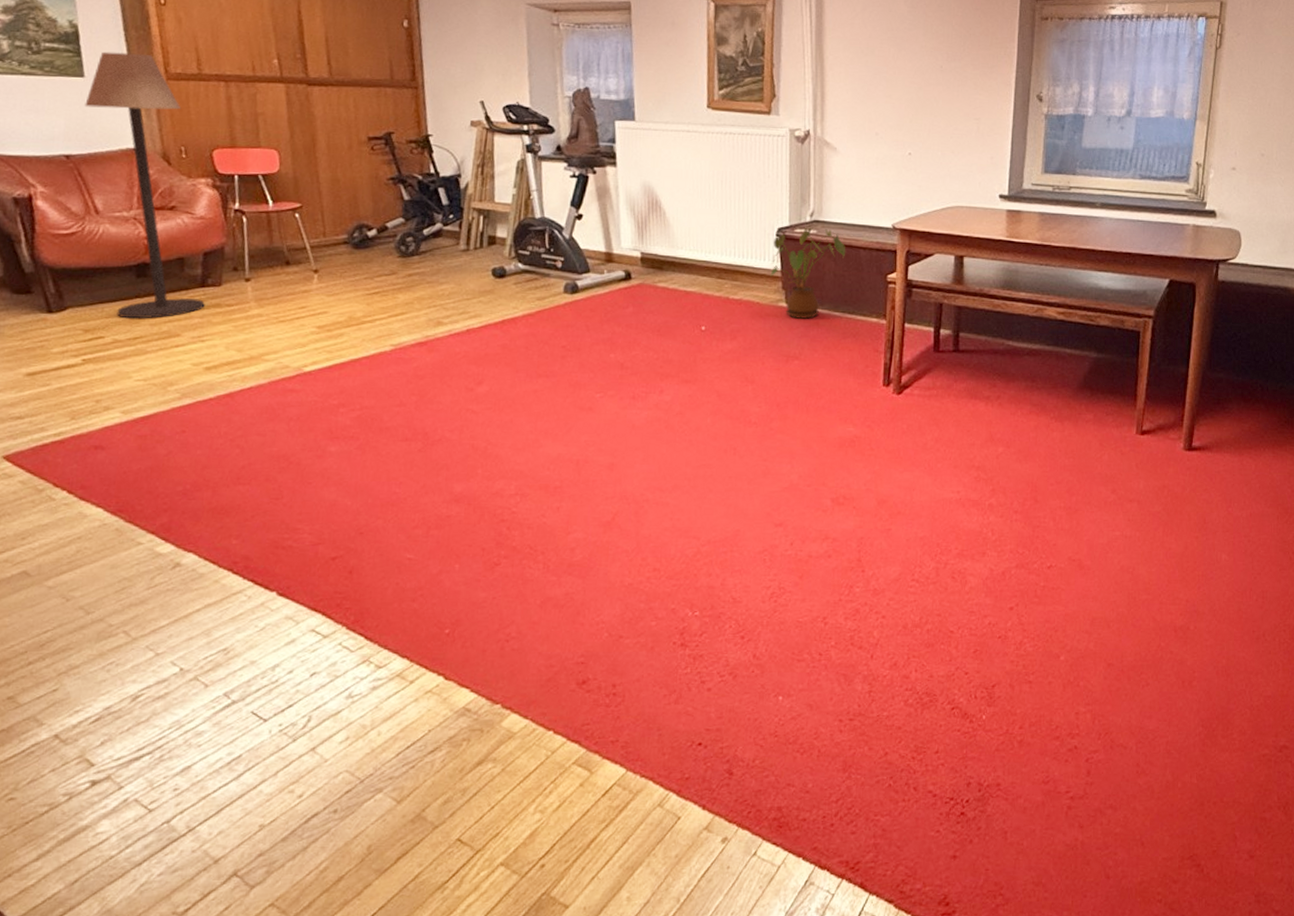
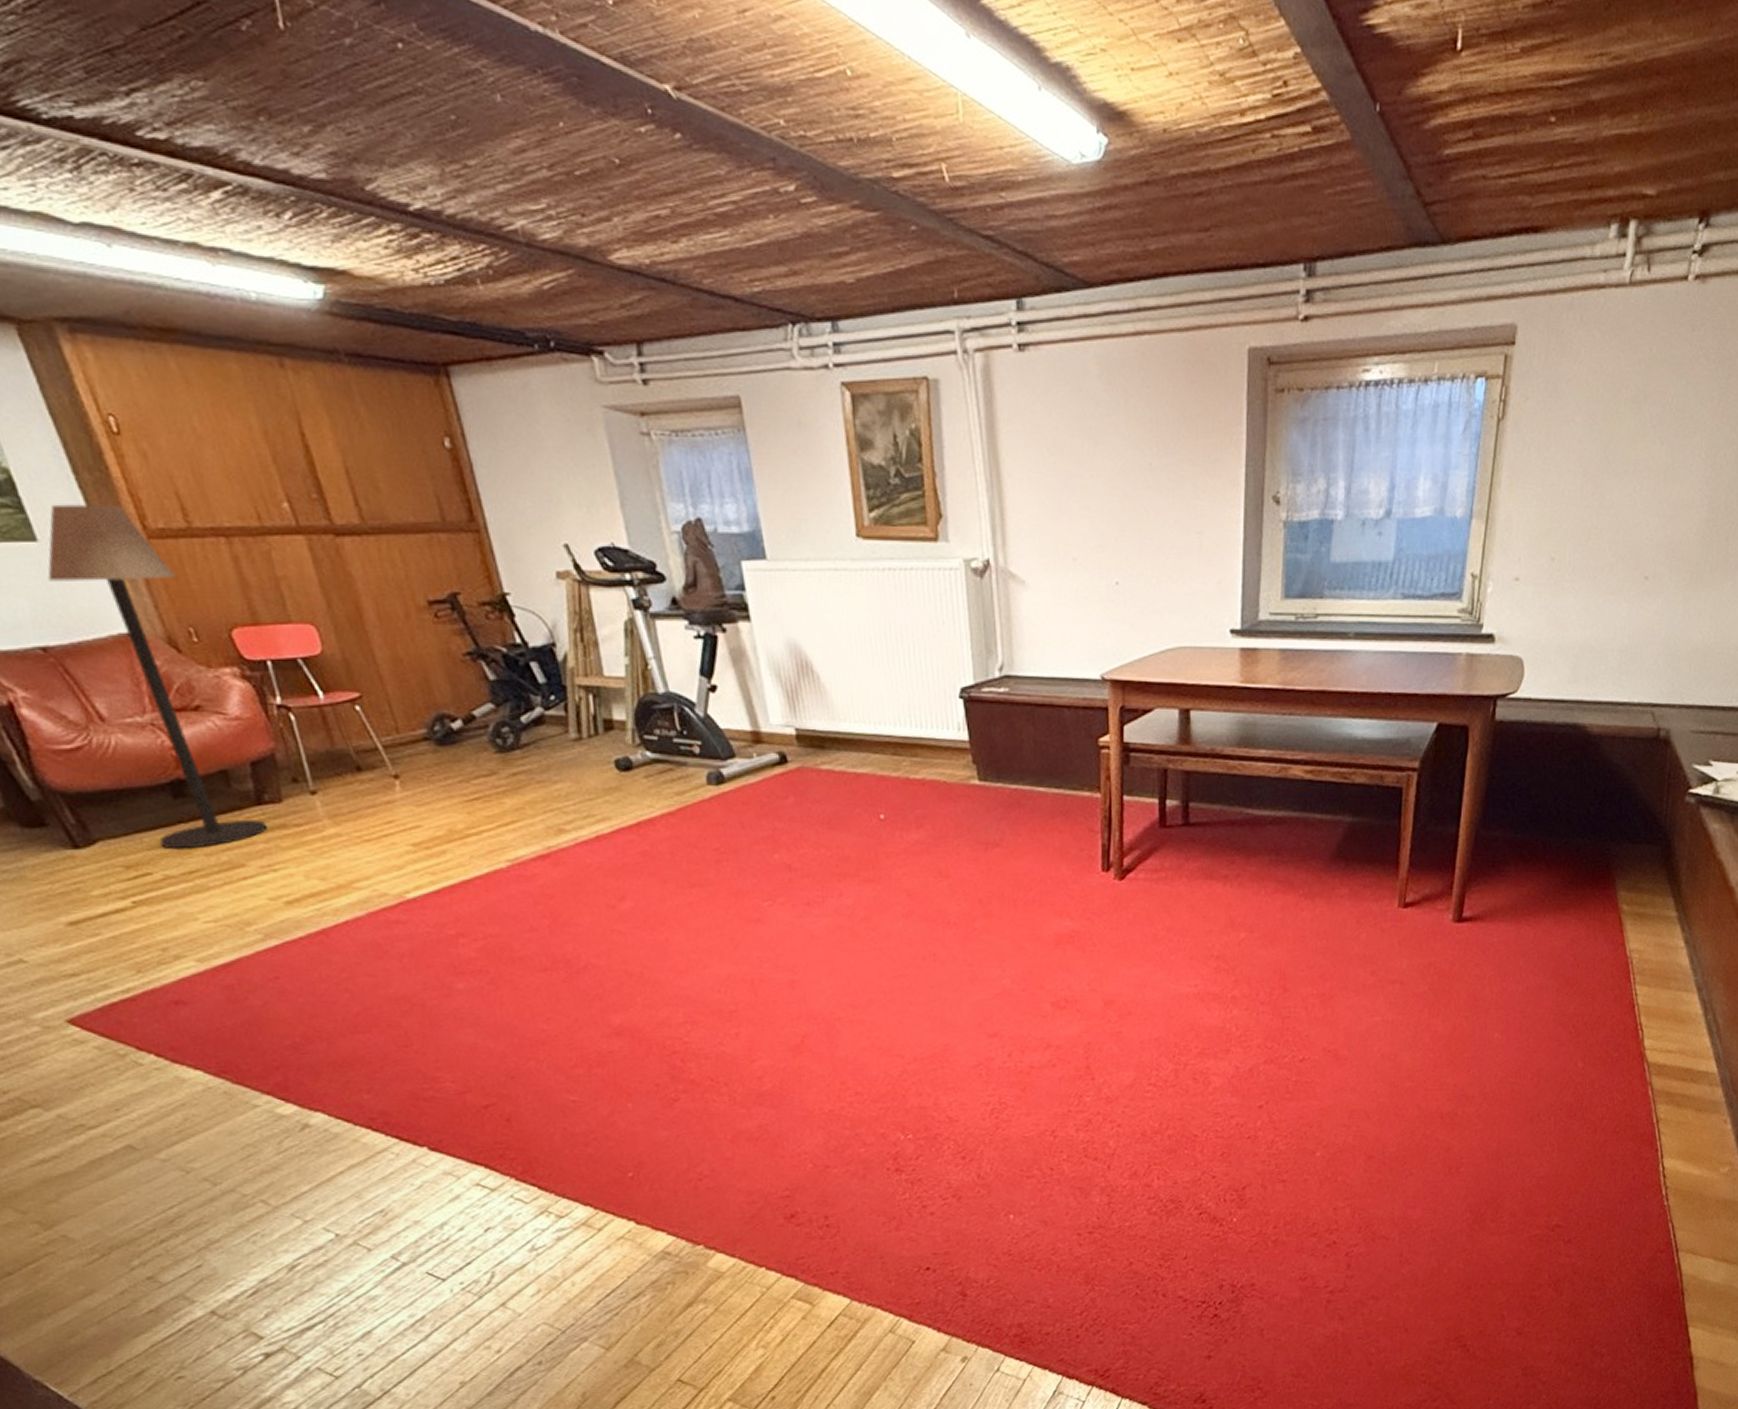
house plant: present [770,228,846,319] -> none [956,685,1047,798]

